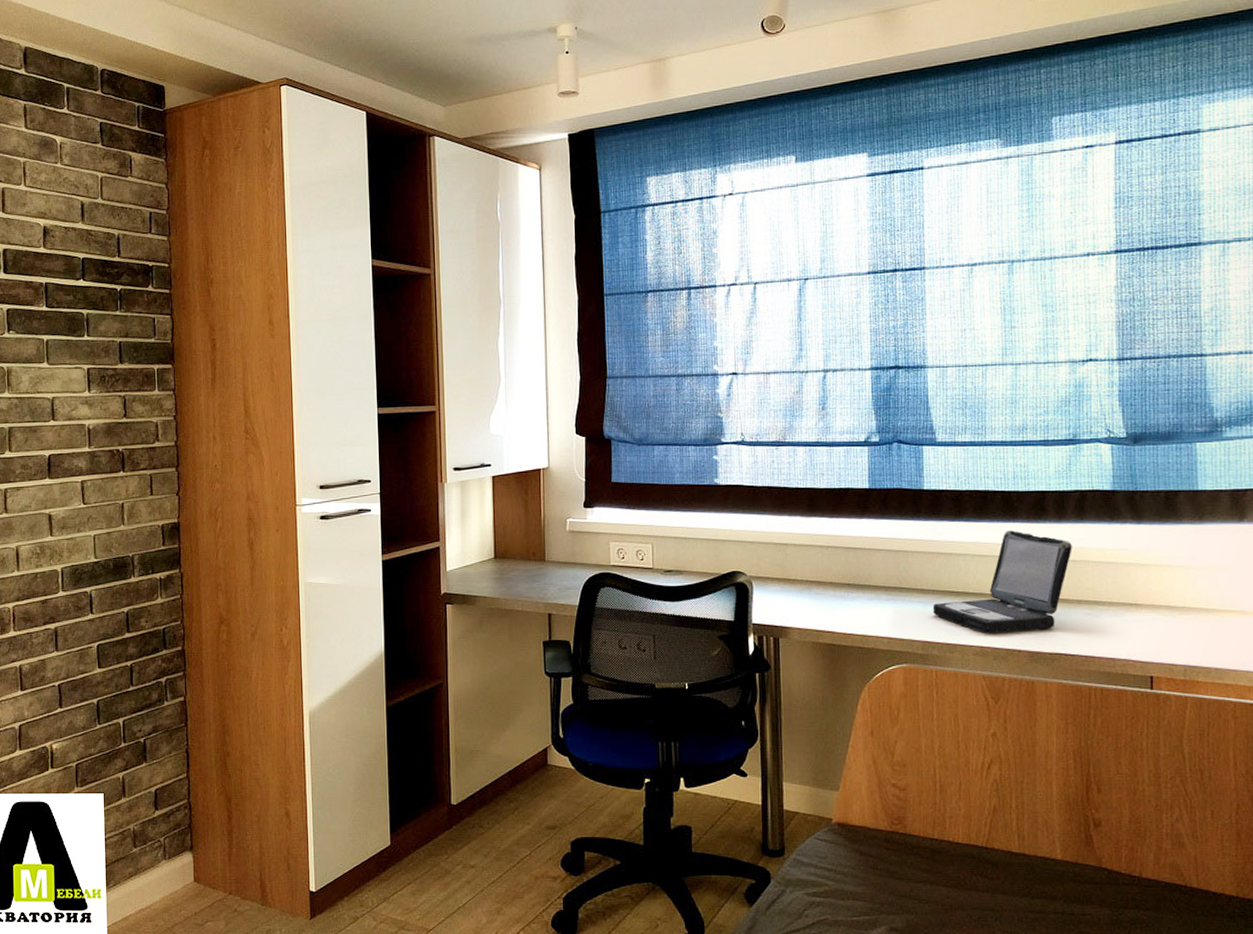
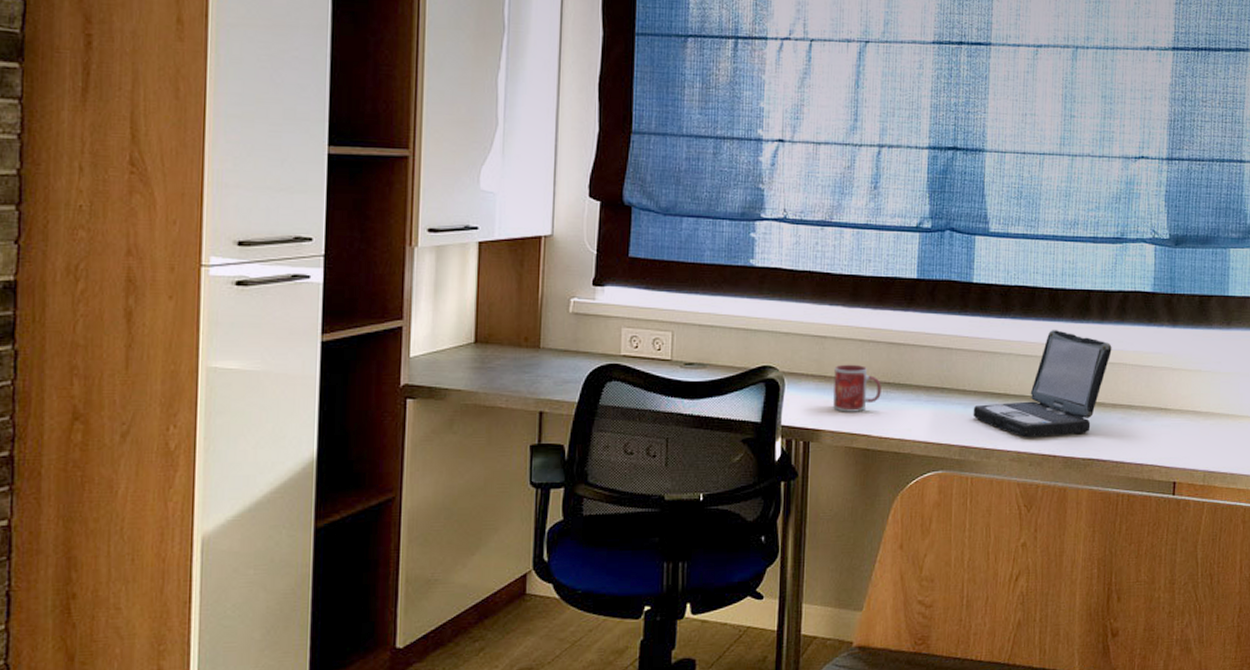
mug: none [797,568,842,611] -> present [833,364,881,412]

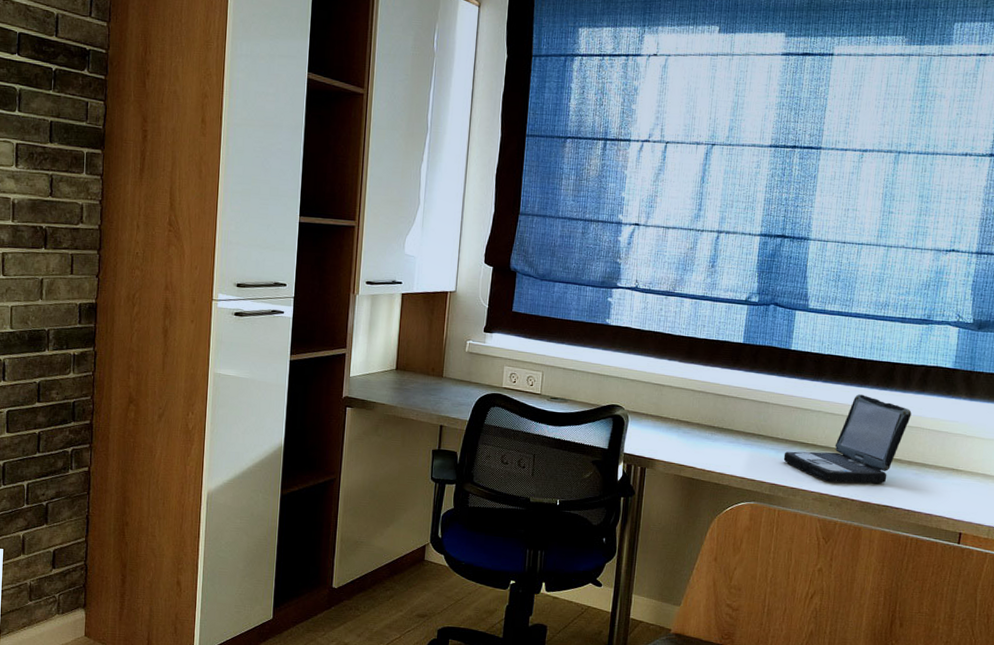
mug: present [833,364,881,412] -> none [667,408,708,448]

